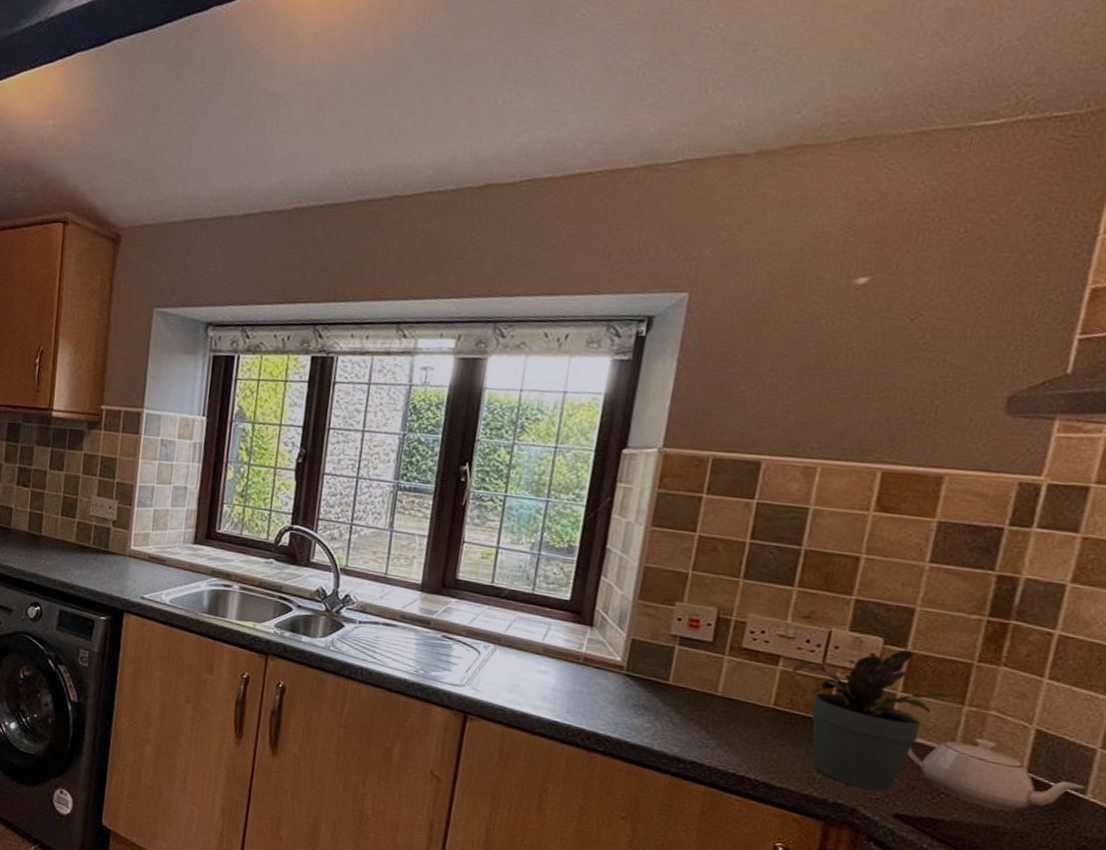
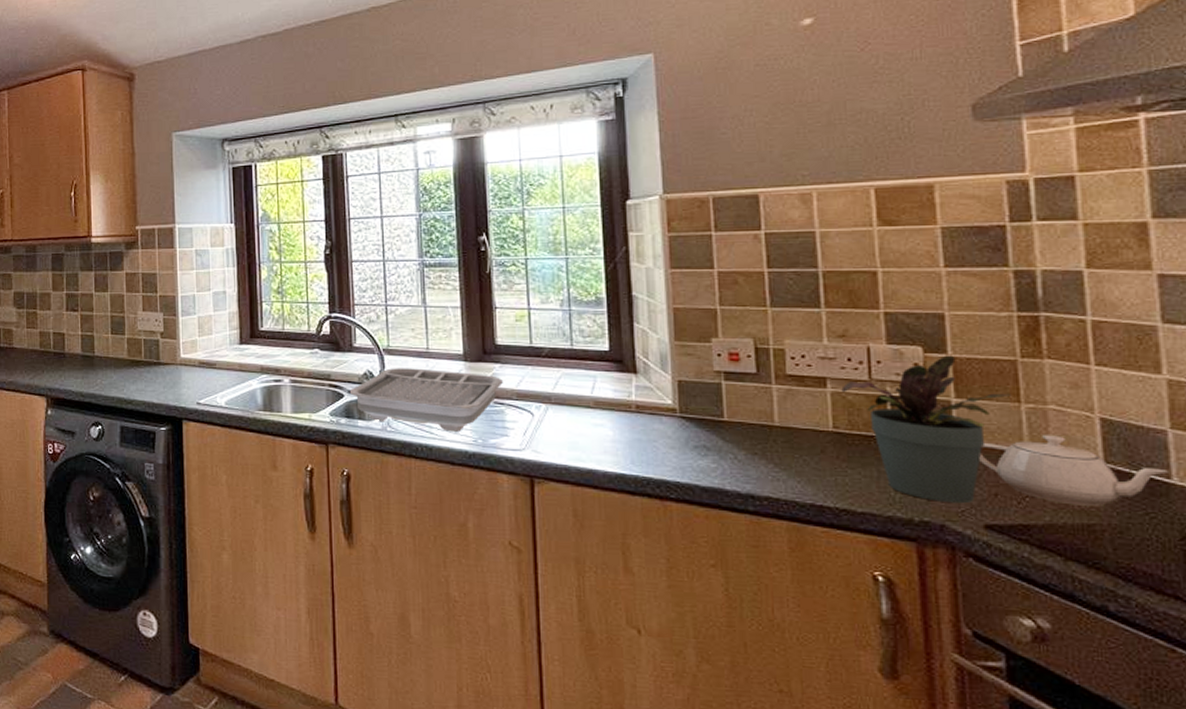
dish rack: none [298,588,456,660] -> present [349,368,503,432]

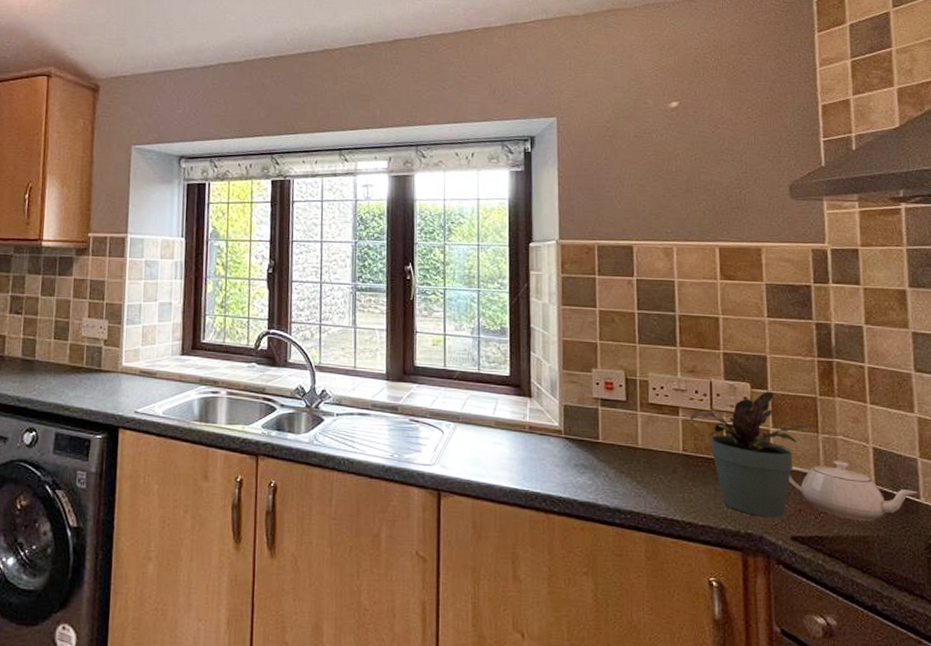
dish rack: present [349,368,503,432] -> none [281,384,419,447]

